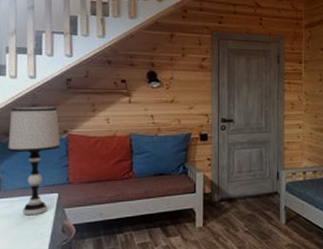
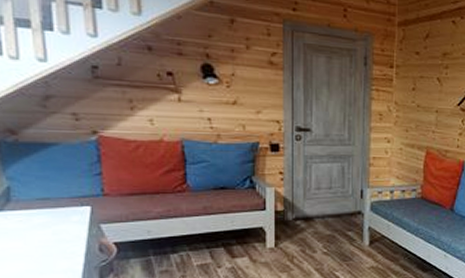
table lamp: present [7,107,60,216] -> none [15,98,89,232]

